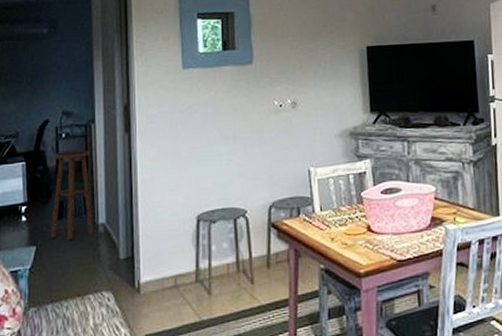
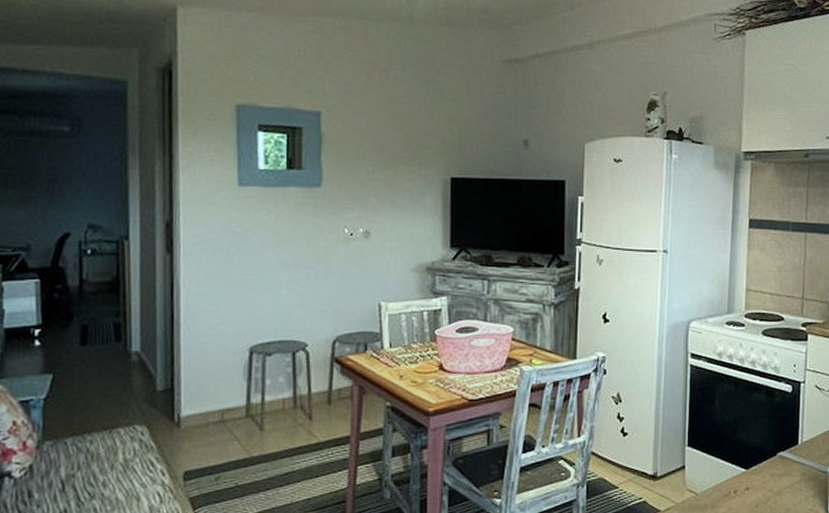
stool: present [50,149,94,241] -> none [71,269,126,370]

